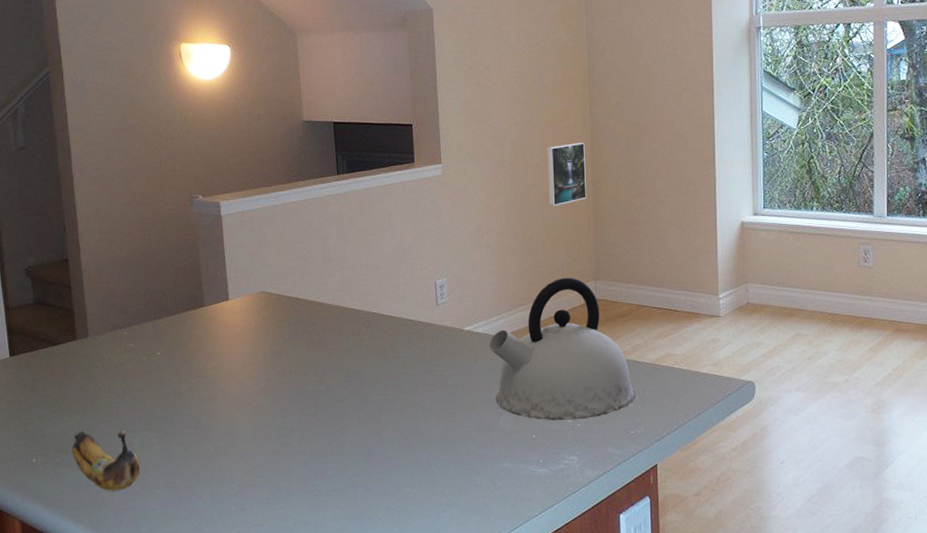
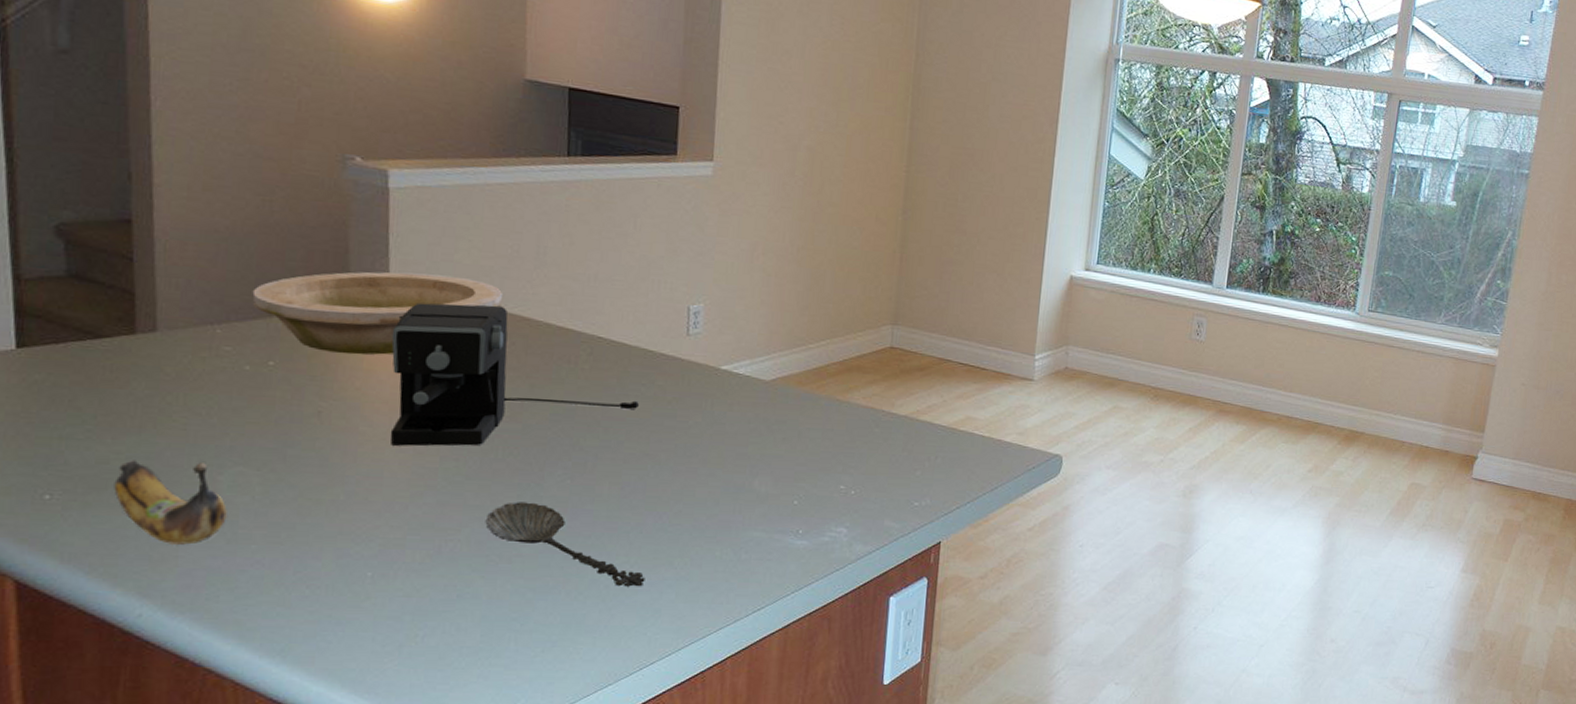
bowl: none [143,276,304,342] -> present [252,271,503,355]
coffee maker: none [232,295,407,409] -> present [390,302,639,446]
spoon: none [307,447,426,513] -> present [485,502,645,587]
kettle: present [488,277,636,421] -> none [750,317,926,487]
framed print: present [546,142,586,207] -> none [846,159,899,232]

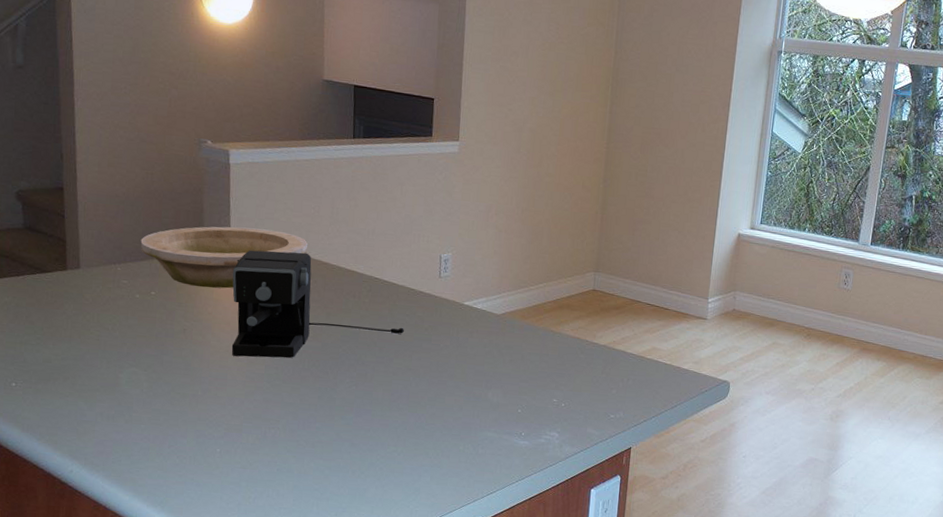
banana: present [114,460,227,545] -> none [54,360,126,423]
spoon: present [485,502,645,587] -> none [296,401,409,471]

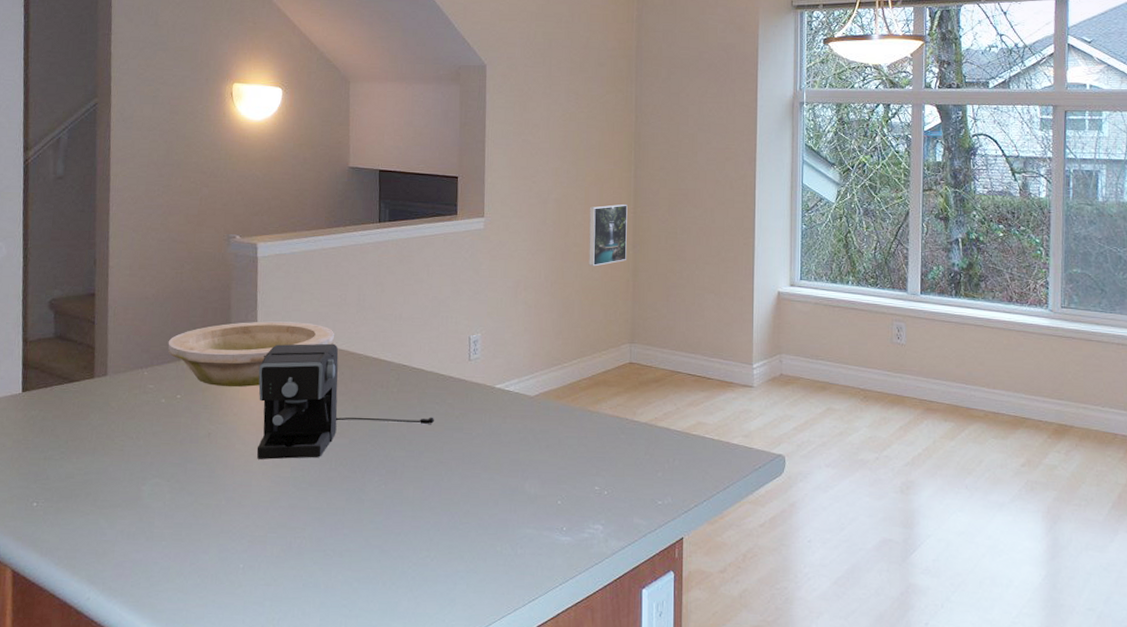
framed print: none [559,138,601,197] -> present [588,204,628,267]

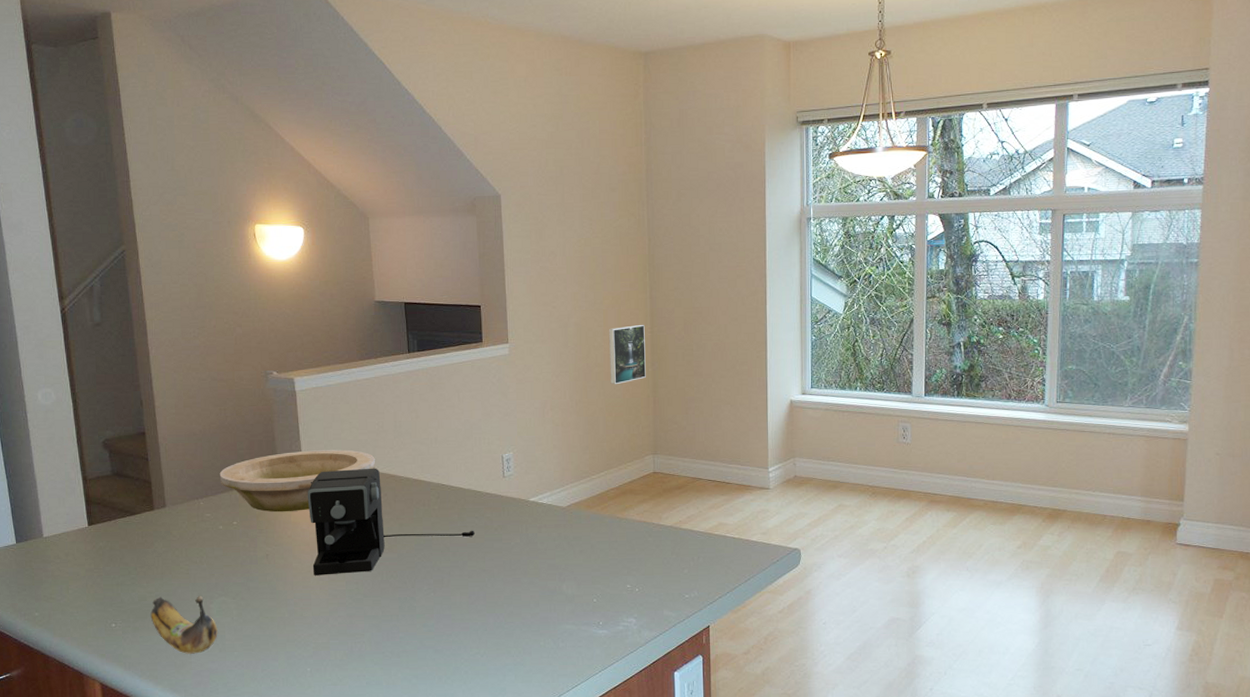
banana: none [76,474,147,542] -> present [150,596,218,654]

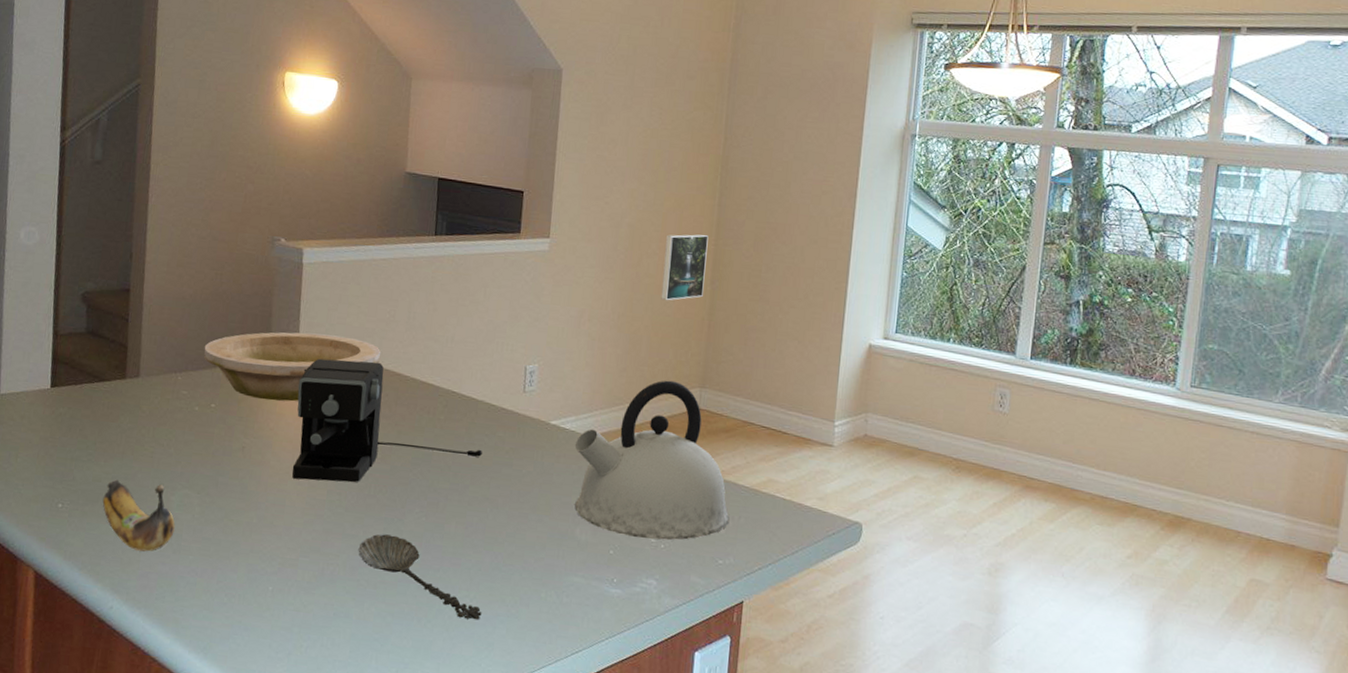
spoon: none [380,611,492,672] -> present [358,534,482,621]
kettle: none [552,451,690,586] -> present [574,380,730,541]

